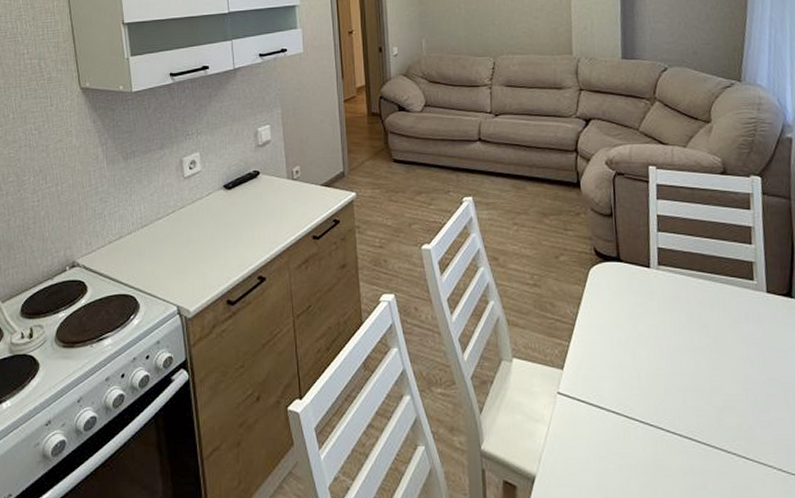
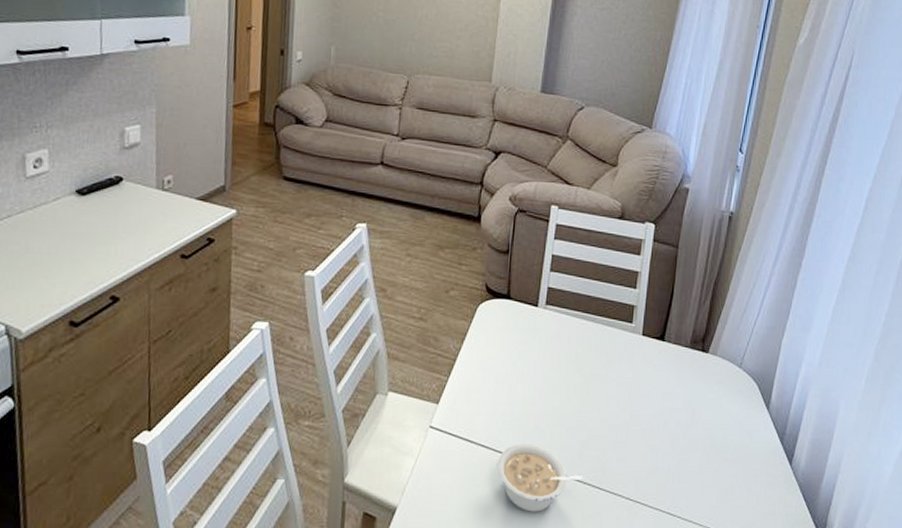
legume: none [631,410,726,483] -> present [496,444,583,512]

